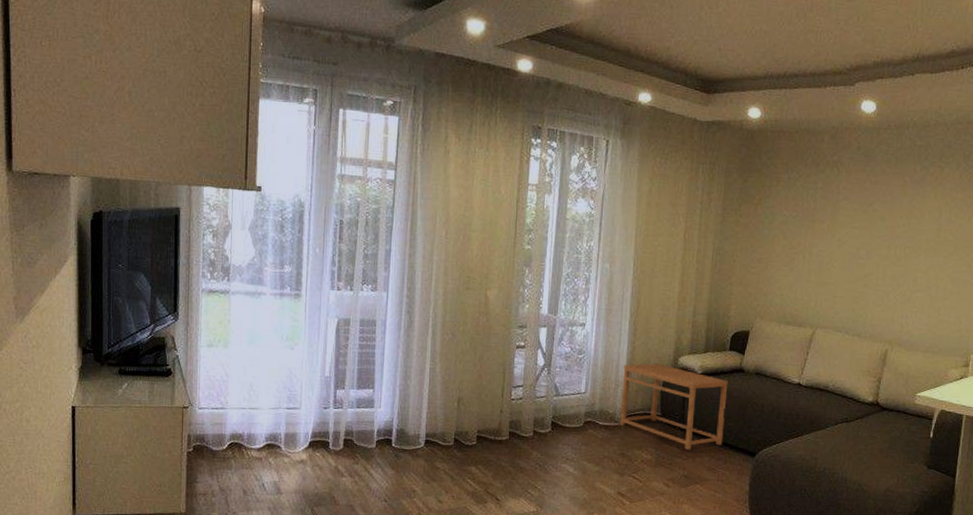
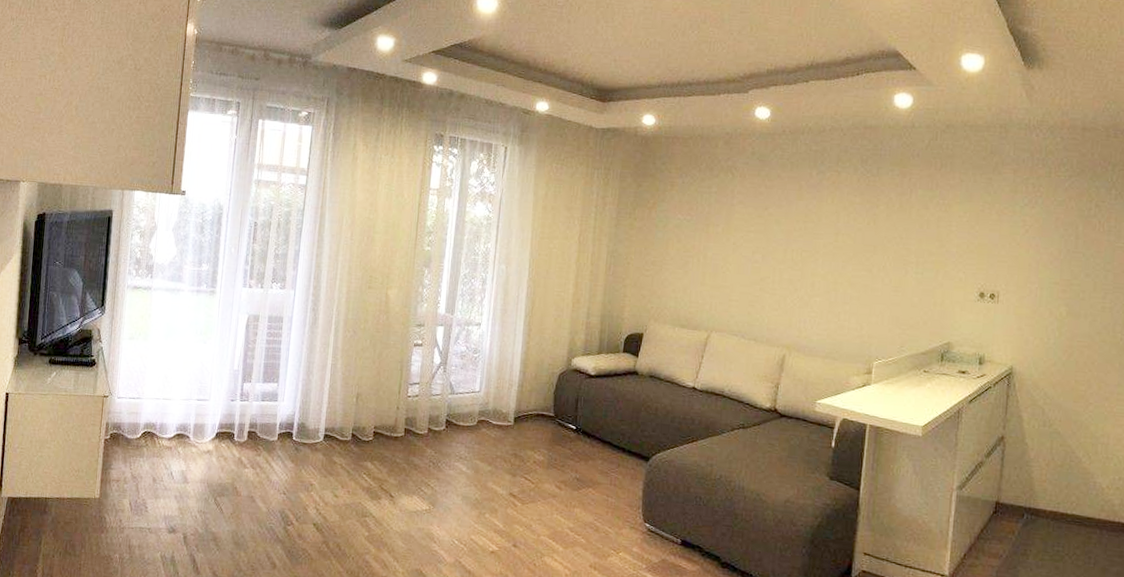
side table: present [620,363,728,450] -> none [513,364,622,452]

